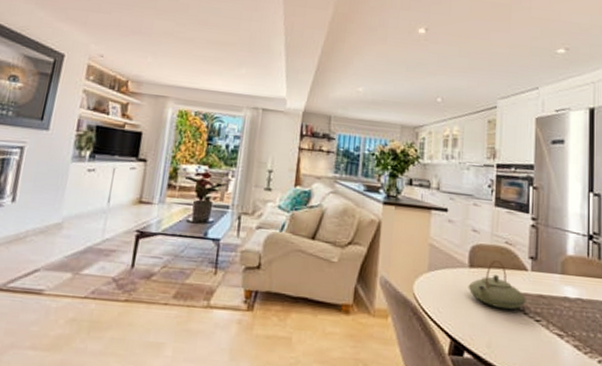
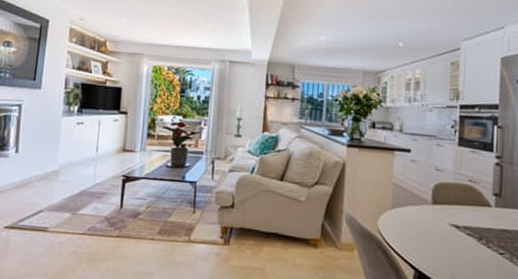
teapot: present [468,260,526,310] -> none [431,198,490,244]

